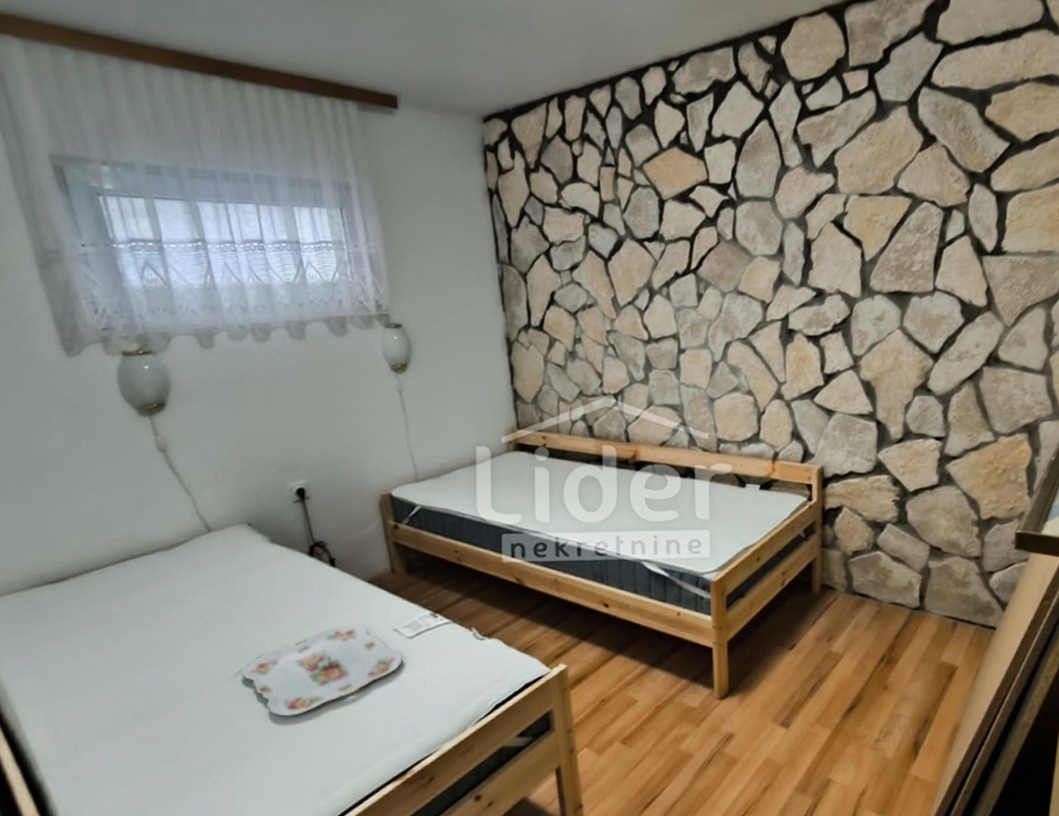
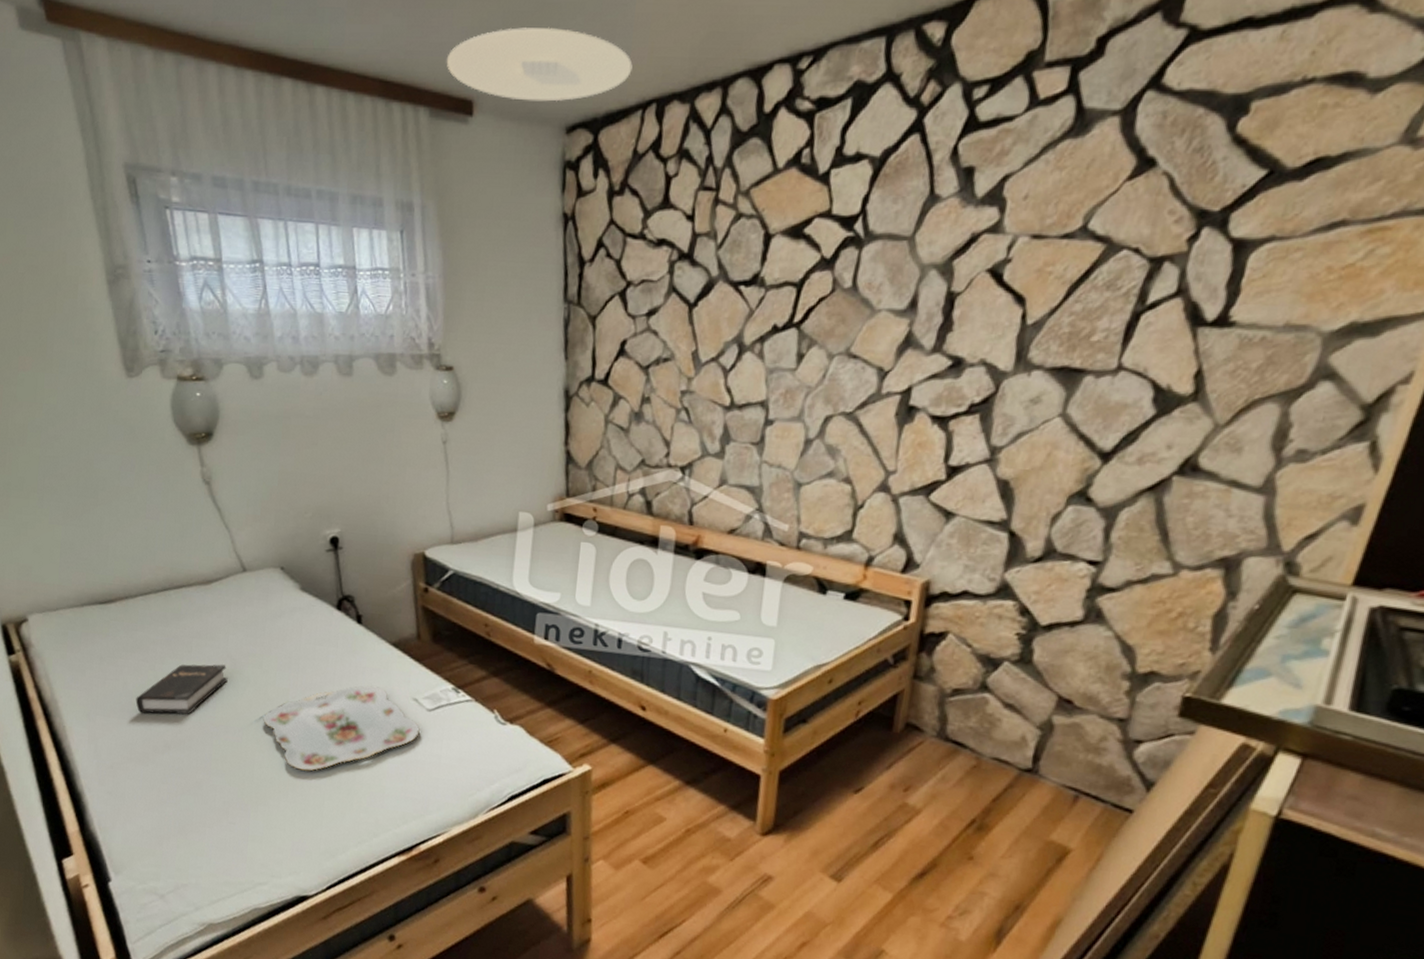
hardback book: none [99,626,200,688] -> present [135,664,228,715]
ceiling light: none [369,35,534,97] -> present [446,27,633,102]

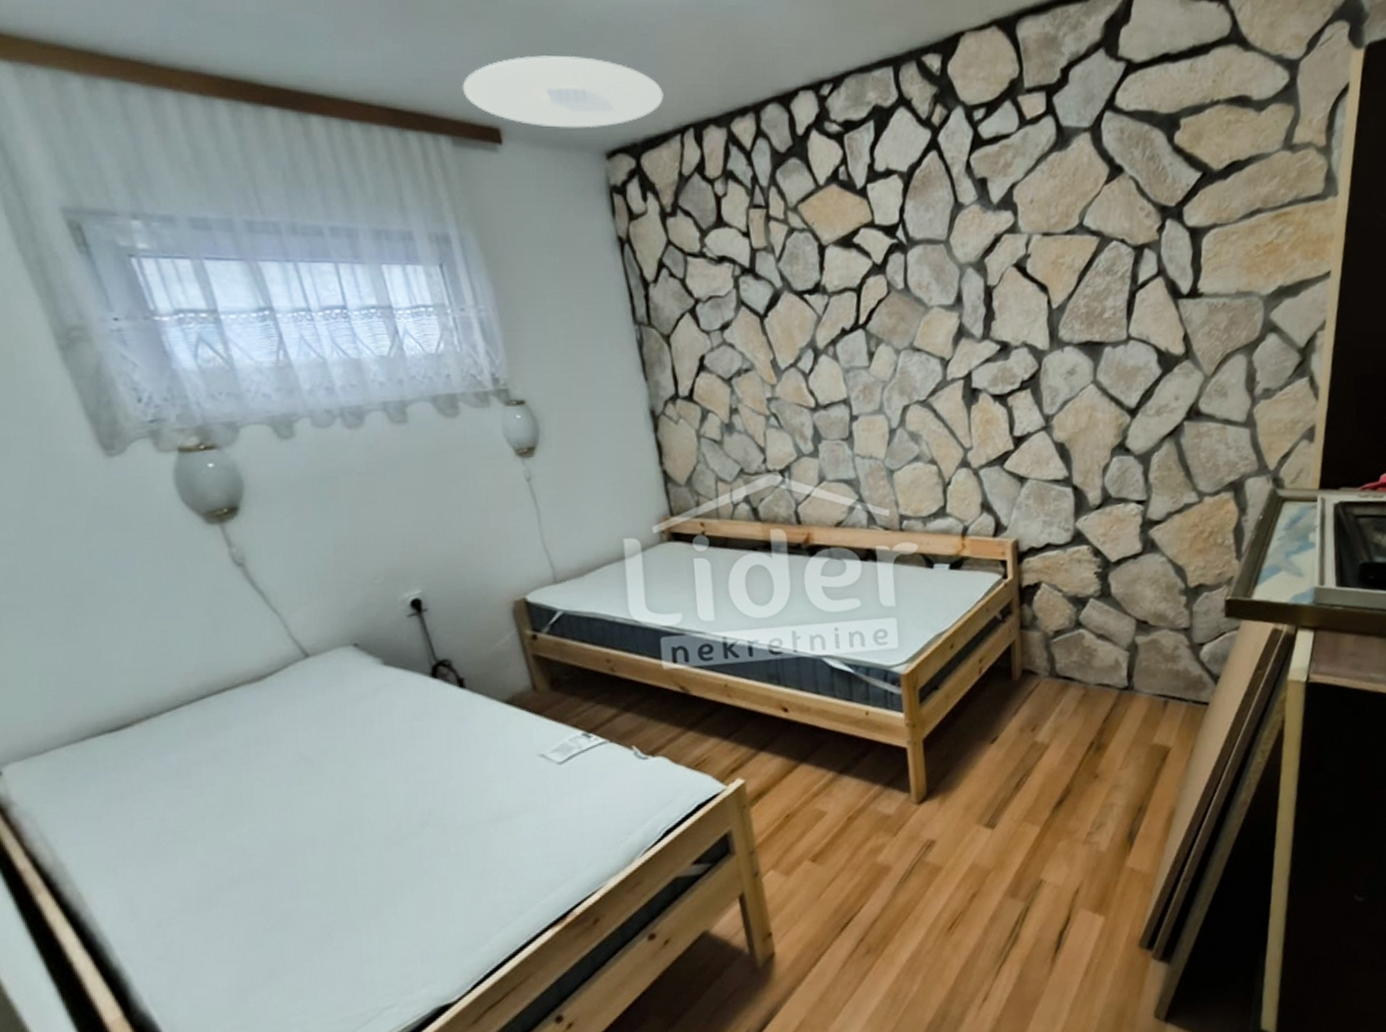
hardback book: present [135,664,228,715] -> none [181,769,305,851]
serving tray: present [263,686,420,772] -> none [359,751,553,866]

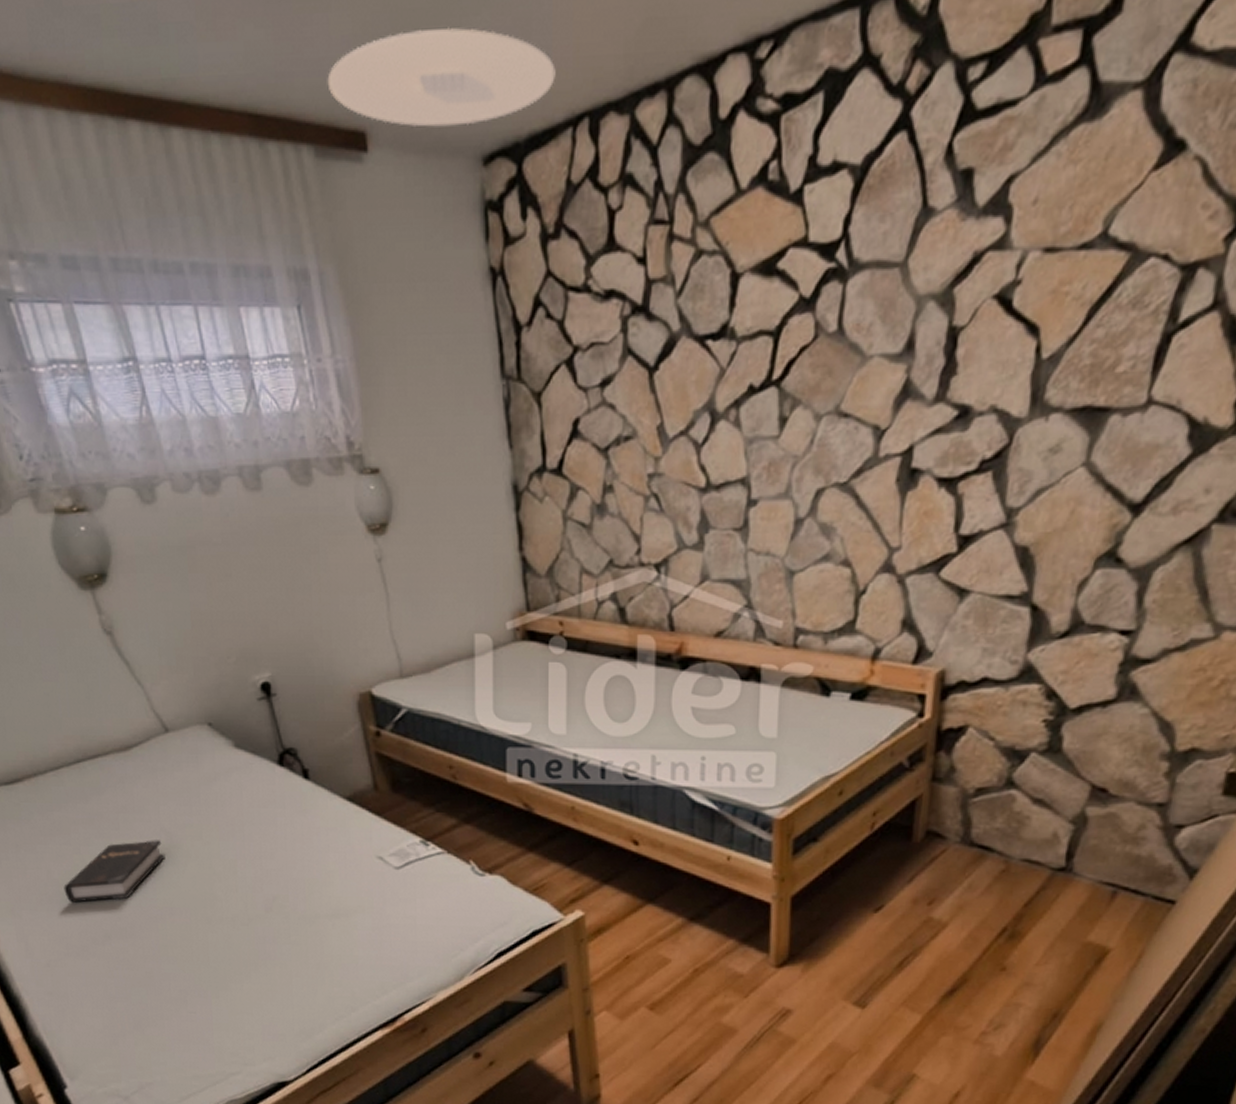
hardback book: none [181,769,305,851] -> present [63,840,165,903]

